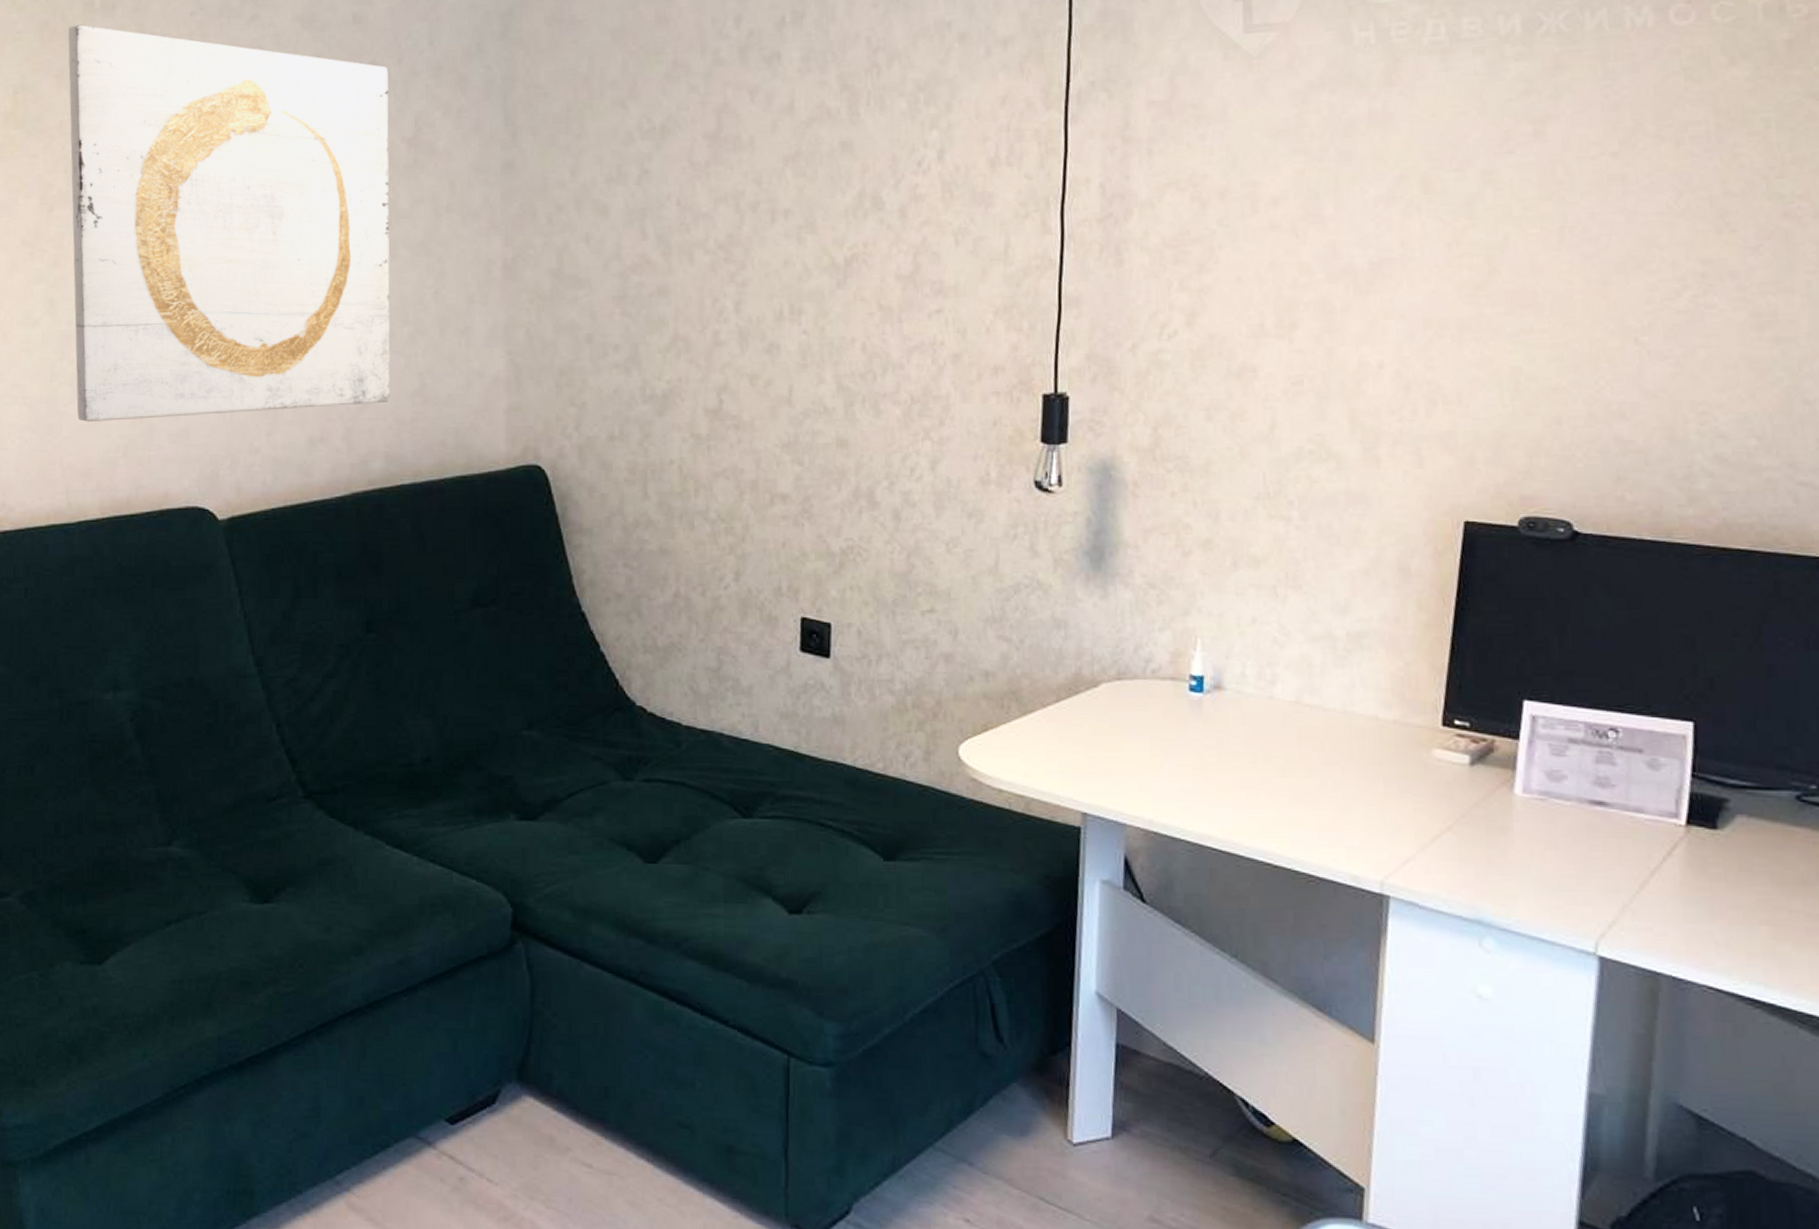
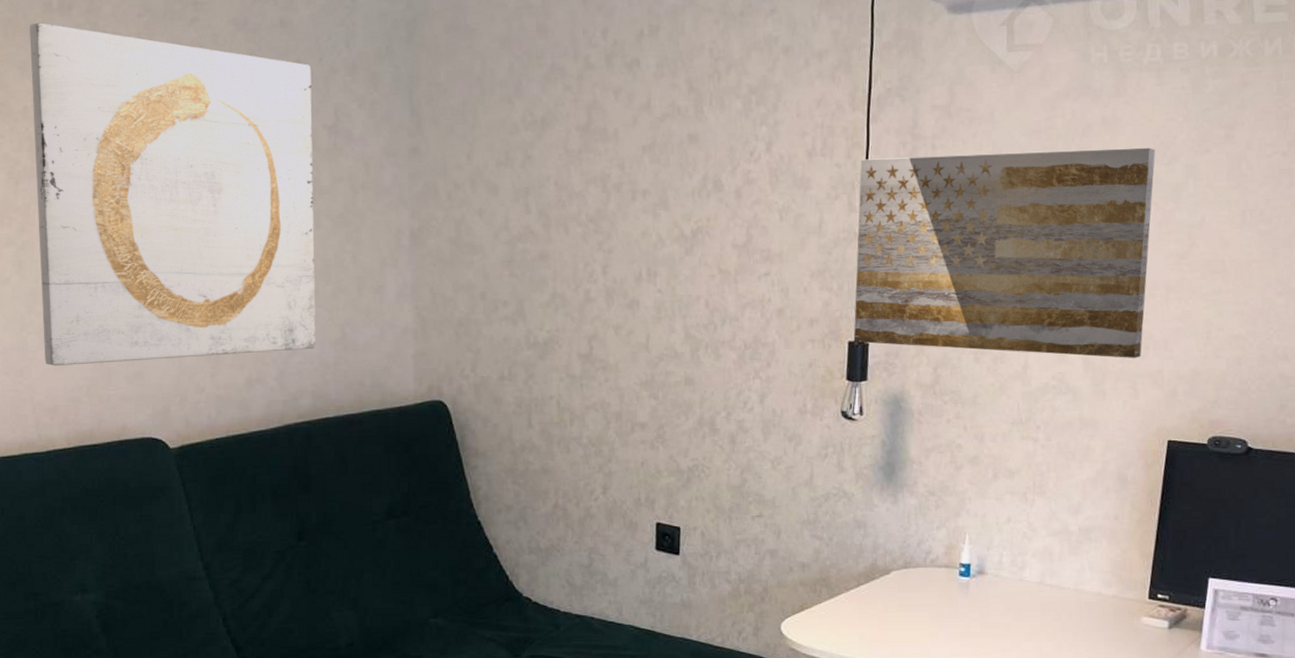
wall art: none [1049,149,1441,416] -> present [853,147,1155,358]

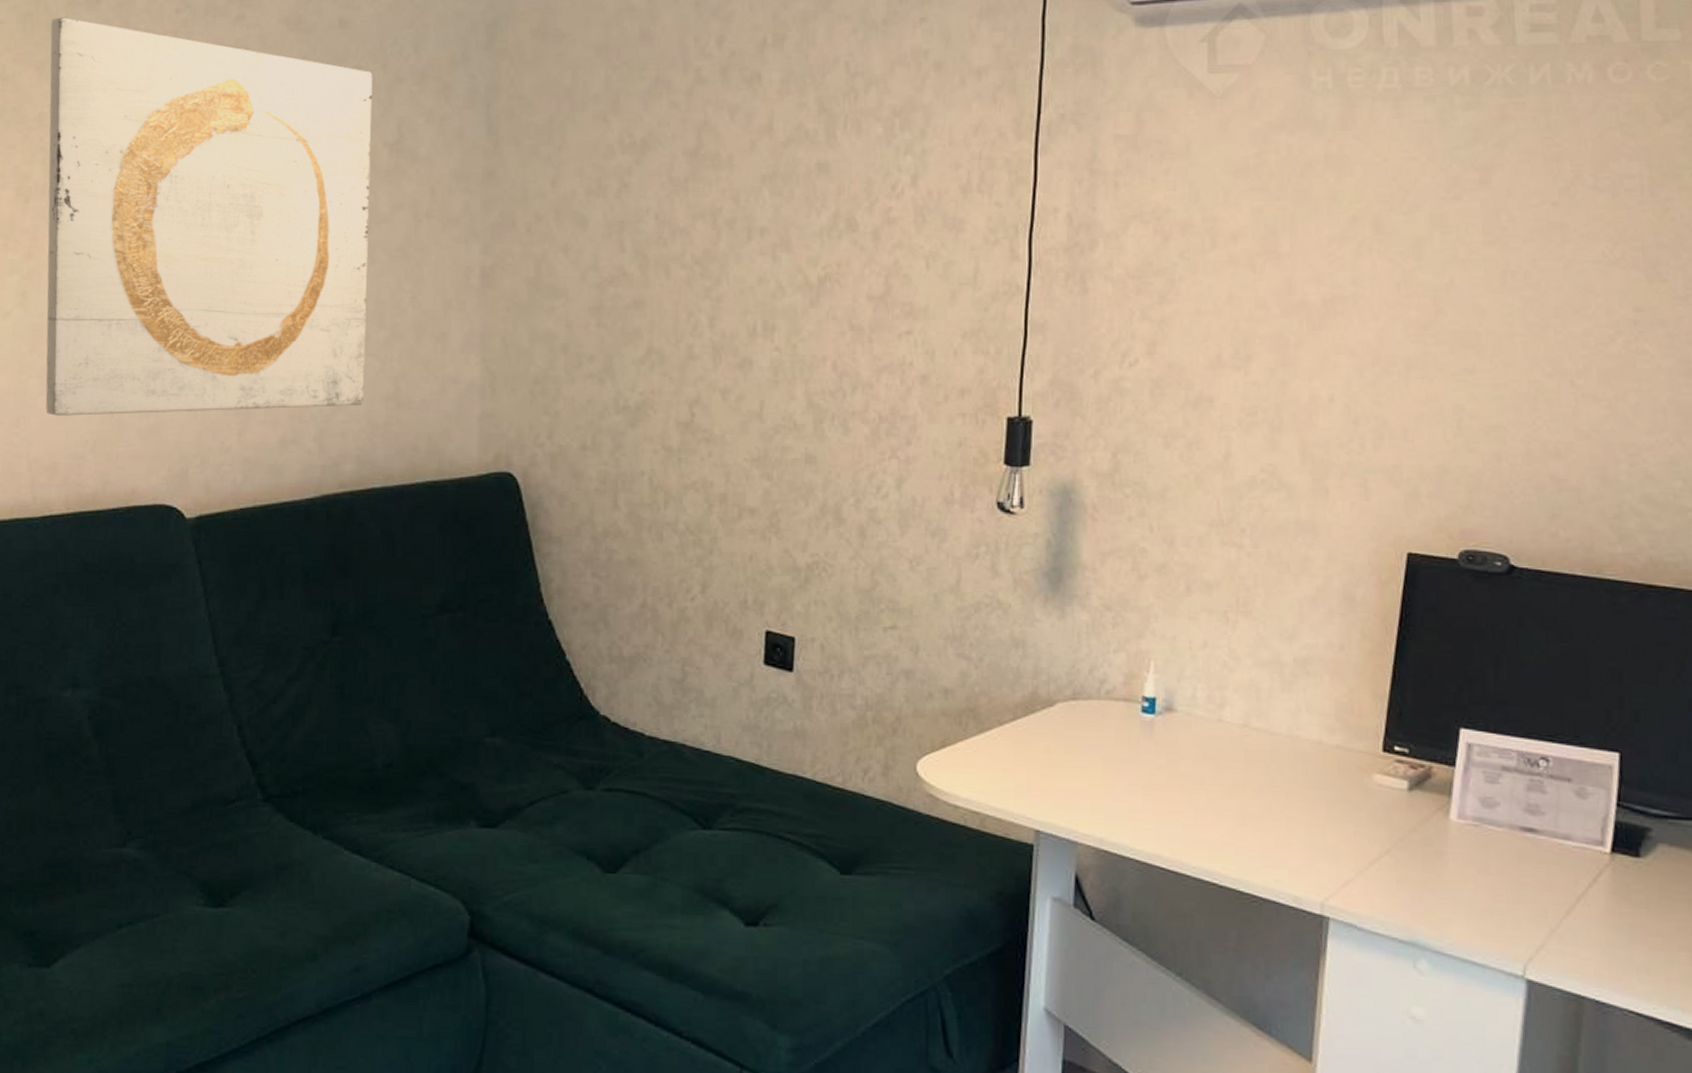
wall art: present [853,147,1155,358] -> none [1013,192,1392,449]

